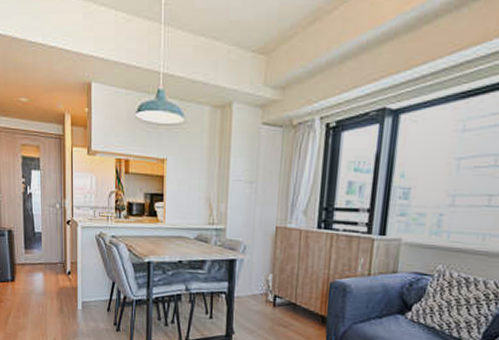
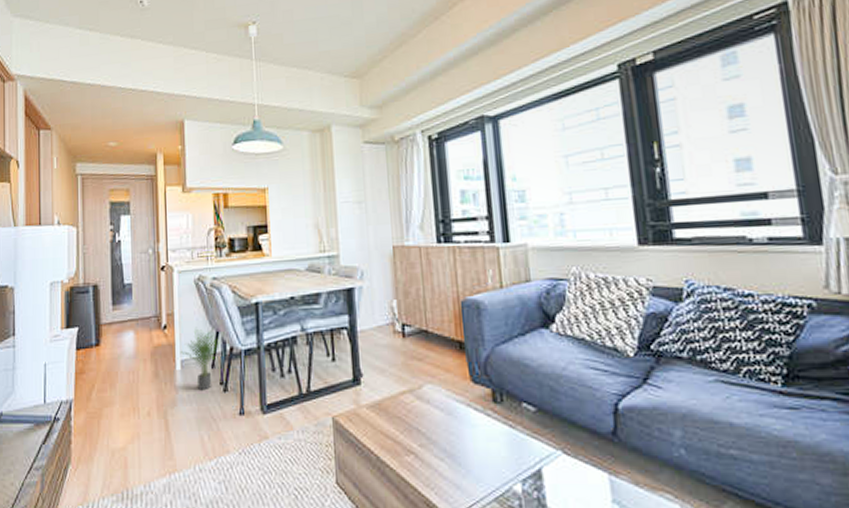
potted plant: none [81,276,115,328] -> present [180,326,219,391]

